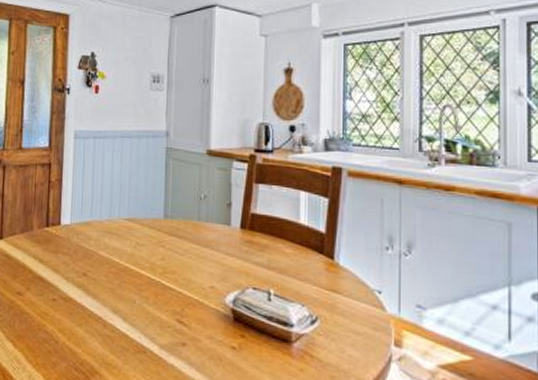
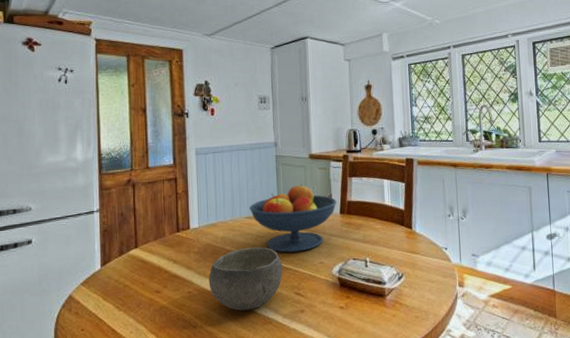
bowl: none [76,255,164,333] -> present [208,246,283,311]
fruit bowl: none [129,185,238,270] -> present [249,184,337,253]

